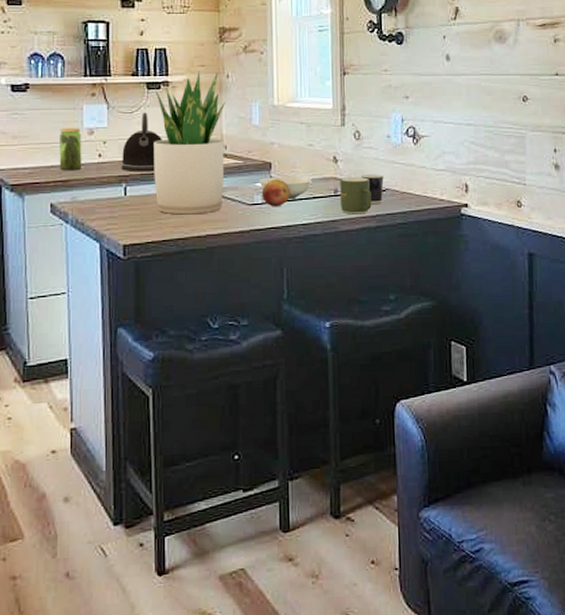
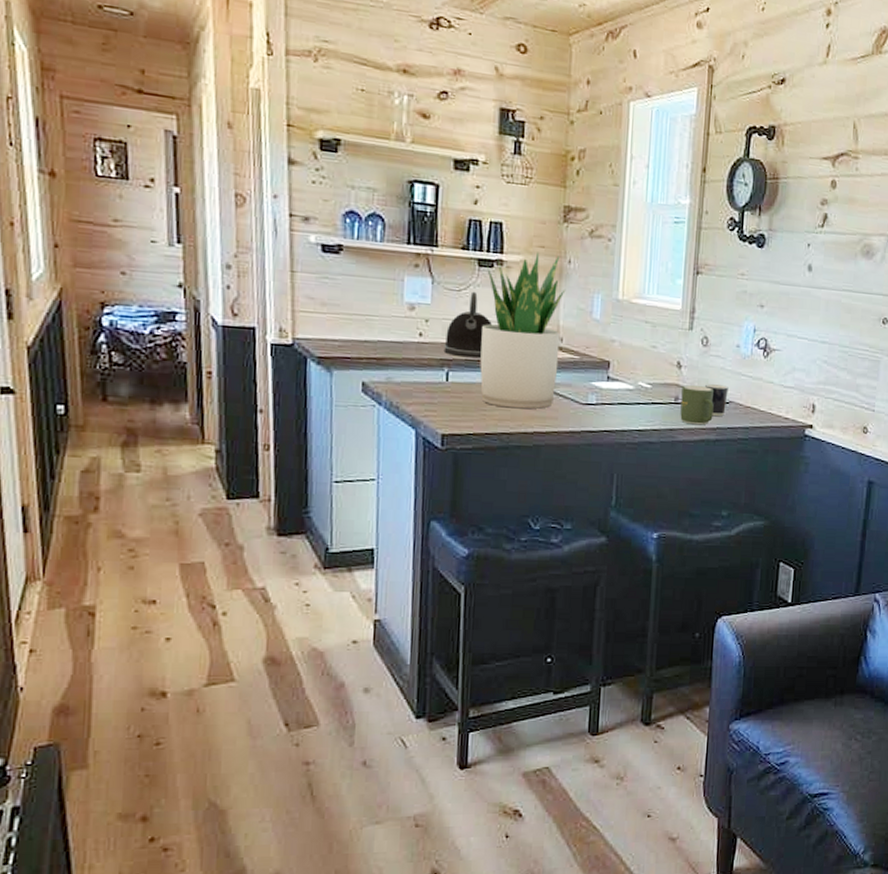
jar: present [59,127,82,171] -> none [374,299,402,348]
bowl: present [259,176,312,200] -> none [595,376,653,404]
fruit: present [261,179,290,207] -> none [596,379,628,410]

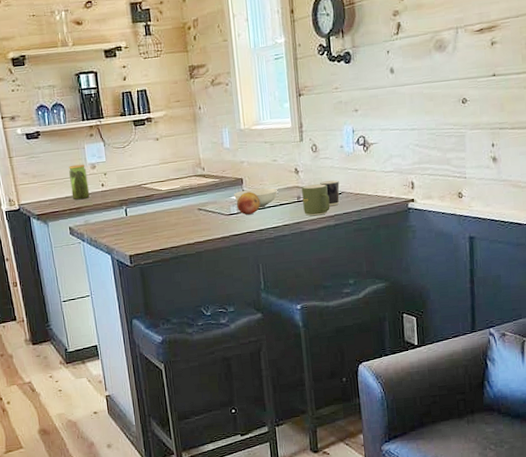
jar: none [374,299,402,348] -> present [69,164,90,200]
kettle: present [443,291,492,359] -> none [120,145,151,197]
planter: present [480,252,566,410] -> none [141,105,205,228]
bowl: none [595,376,653,404] -> present [234,187,278,208]
fruit: none [596,379,628,410] -> present [236,191,261,215]

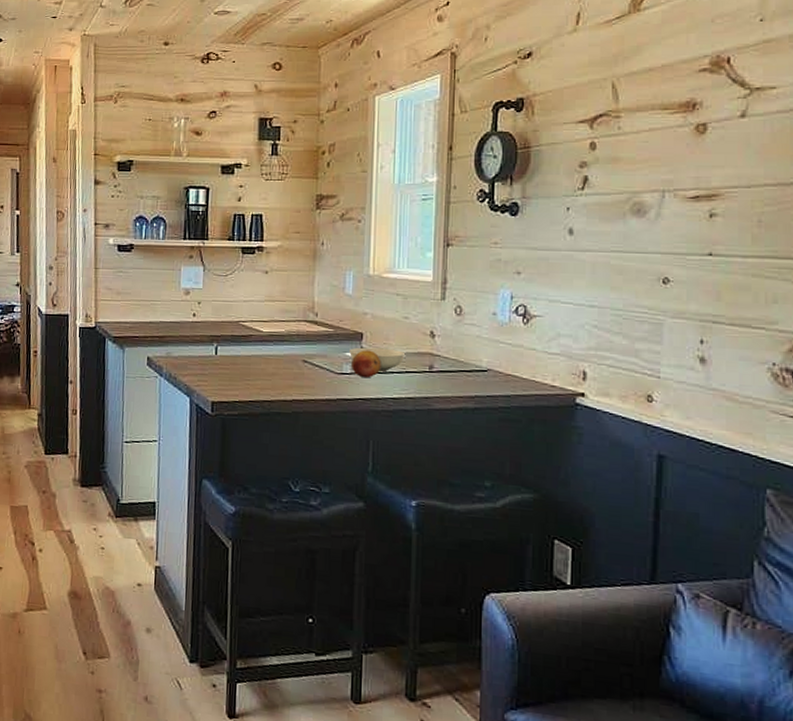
jar: present [69,164,90,200] -> none [157,287,179,328]
mug: present [301,184,330,216] -> none [435,354,471,394]
mug: present [319,180,340,206] -> none [459,352,486,384]

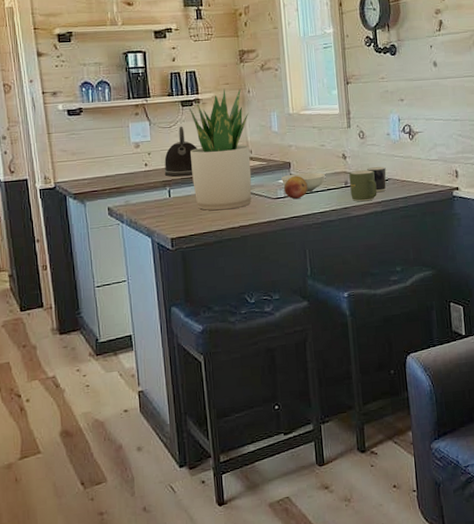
kettle: none [213,275,254,334] -> present [164,126,197,178]
planter: none [244,237,320,379] -> present [188,88,252,211]
mug: none [435,354,471,394] -> present [349,170,377,202]
mug: none [459,352,486,384] -> present [366,167,387,192]

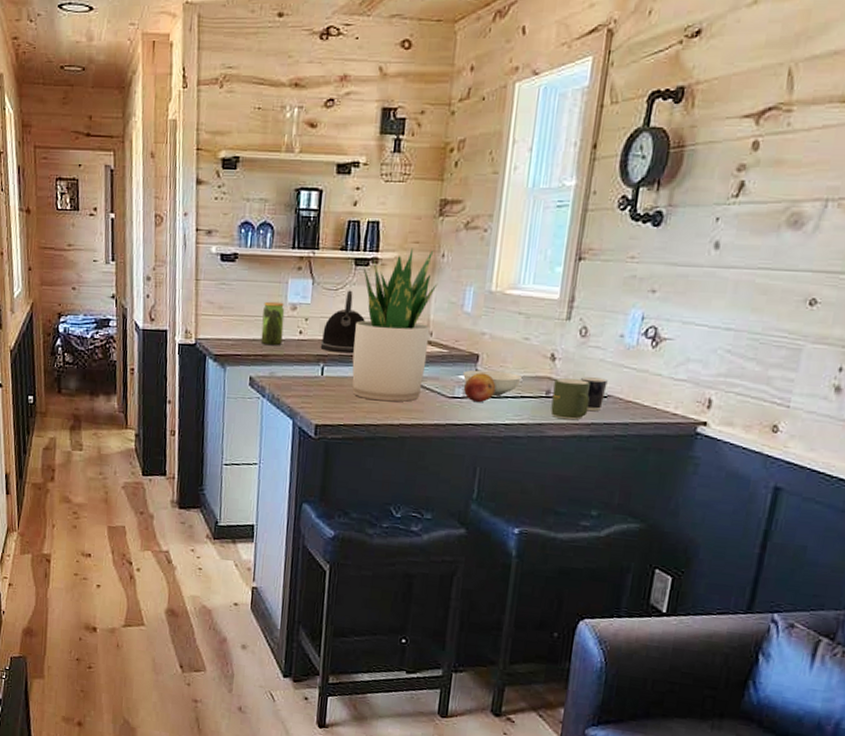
jar: none [111,142,132,179] -> present [261,301,285,346]

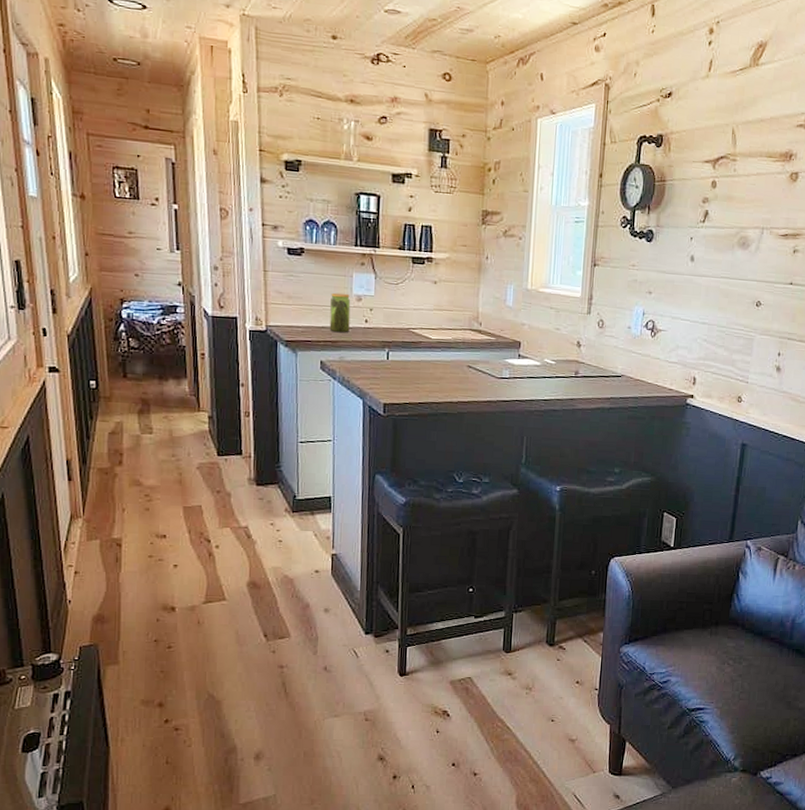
kettle: present [320,290,365,354] -> none [385,284,423,341]
planter: present [352,248,438,402] -> none [414,250,484,383]
bowl: present [463,369,523,397] -> none [509,354,556,377]
fruit: present [463,373,496,403] -> none [509,357,536,382]
mug: present [550,378,590,420] -> none [579,361,608,396]
mug: present [580,377,608,411] -> none [600,360,621,387]

